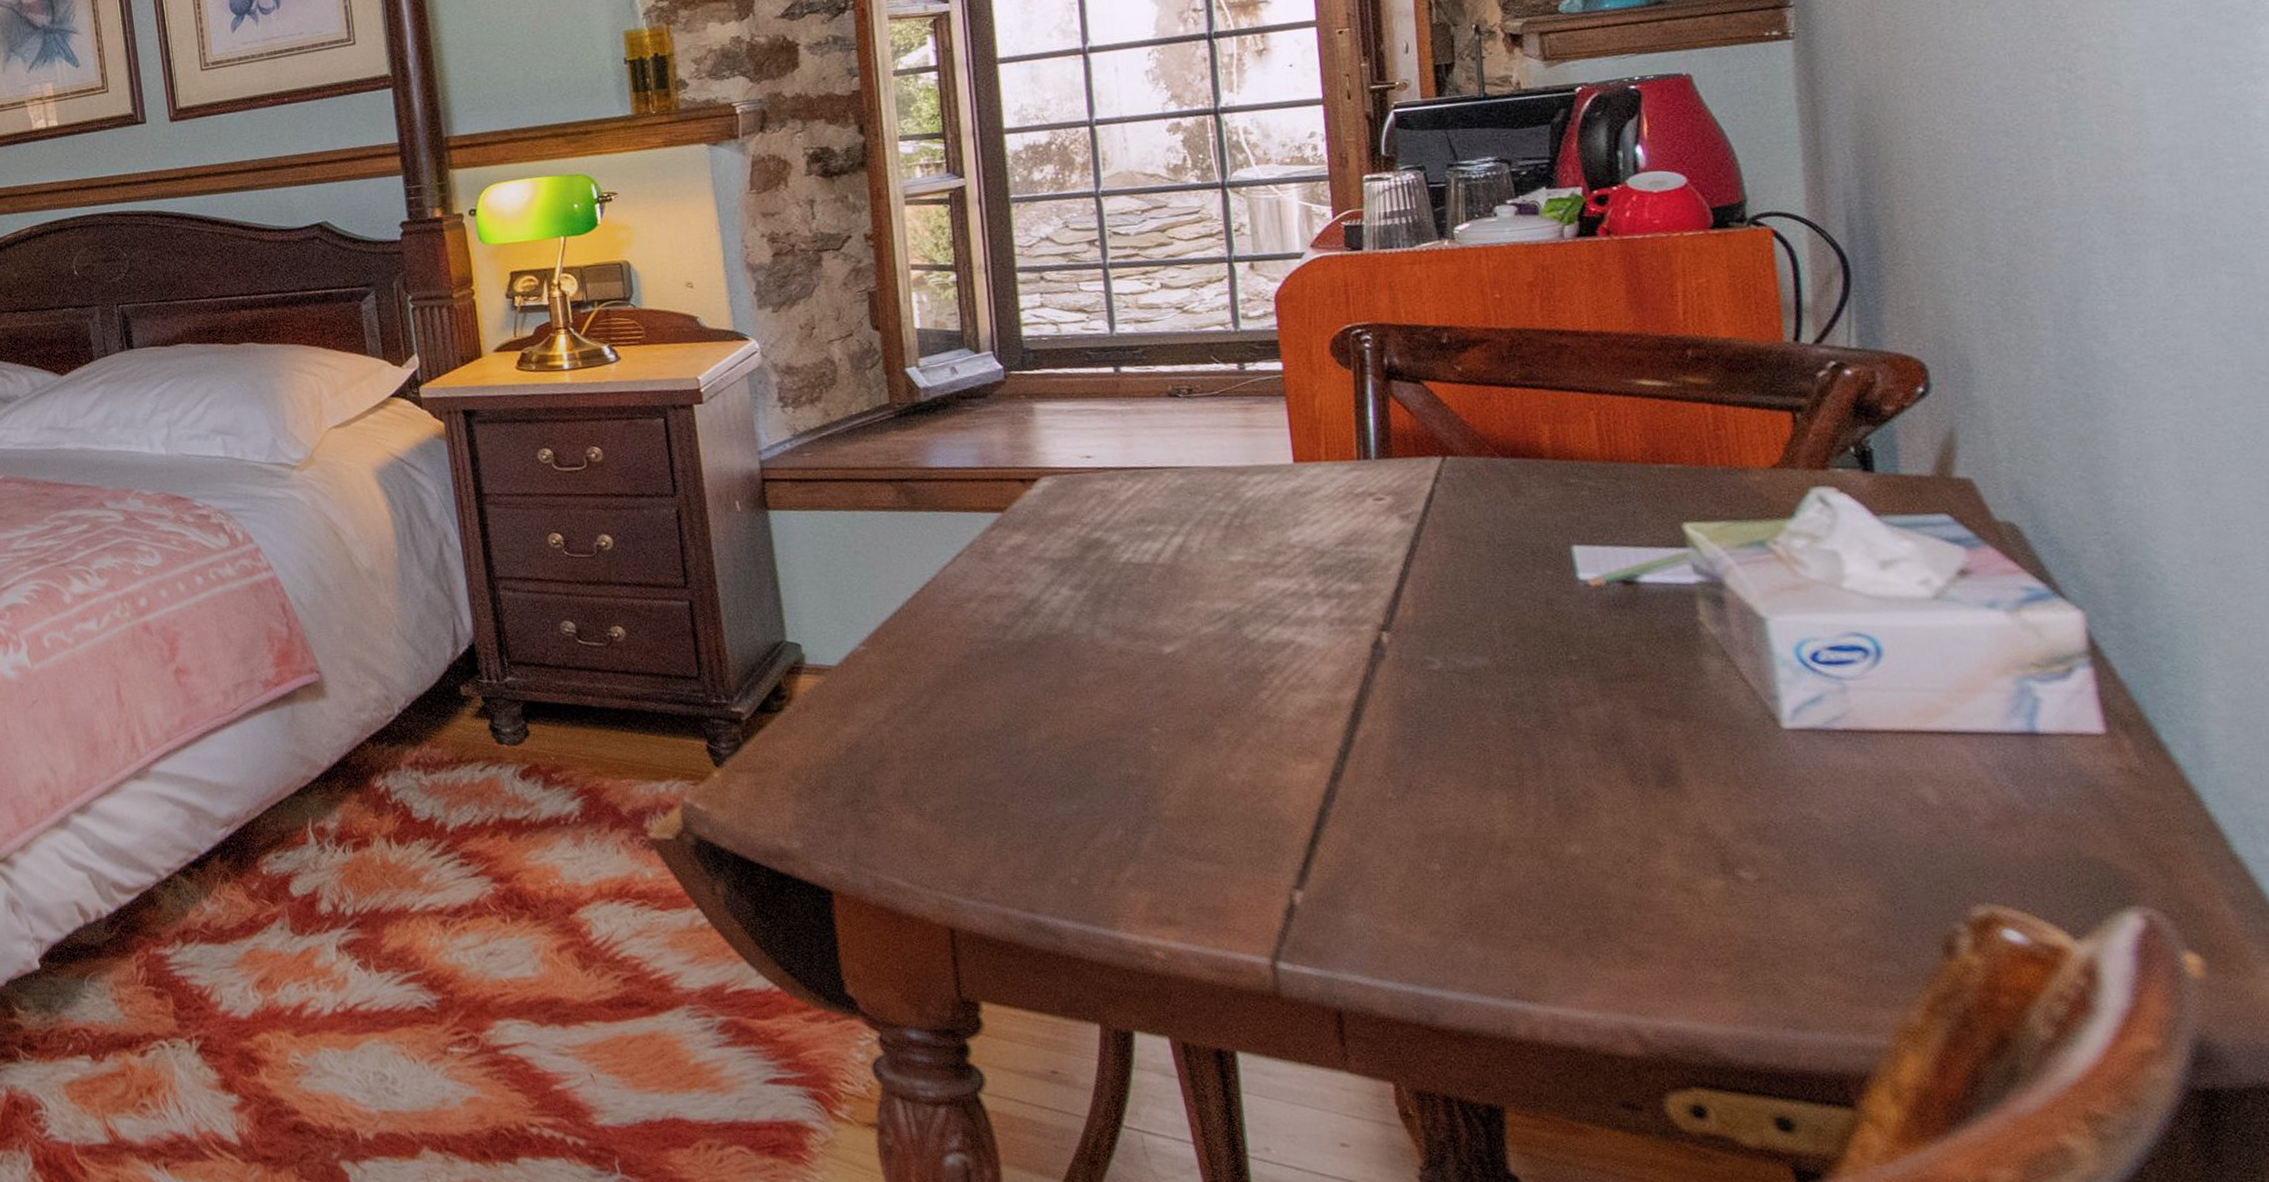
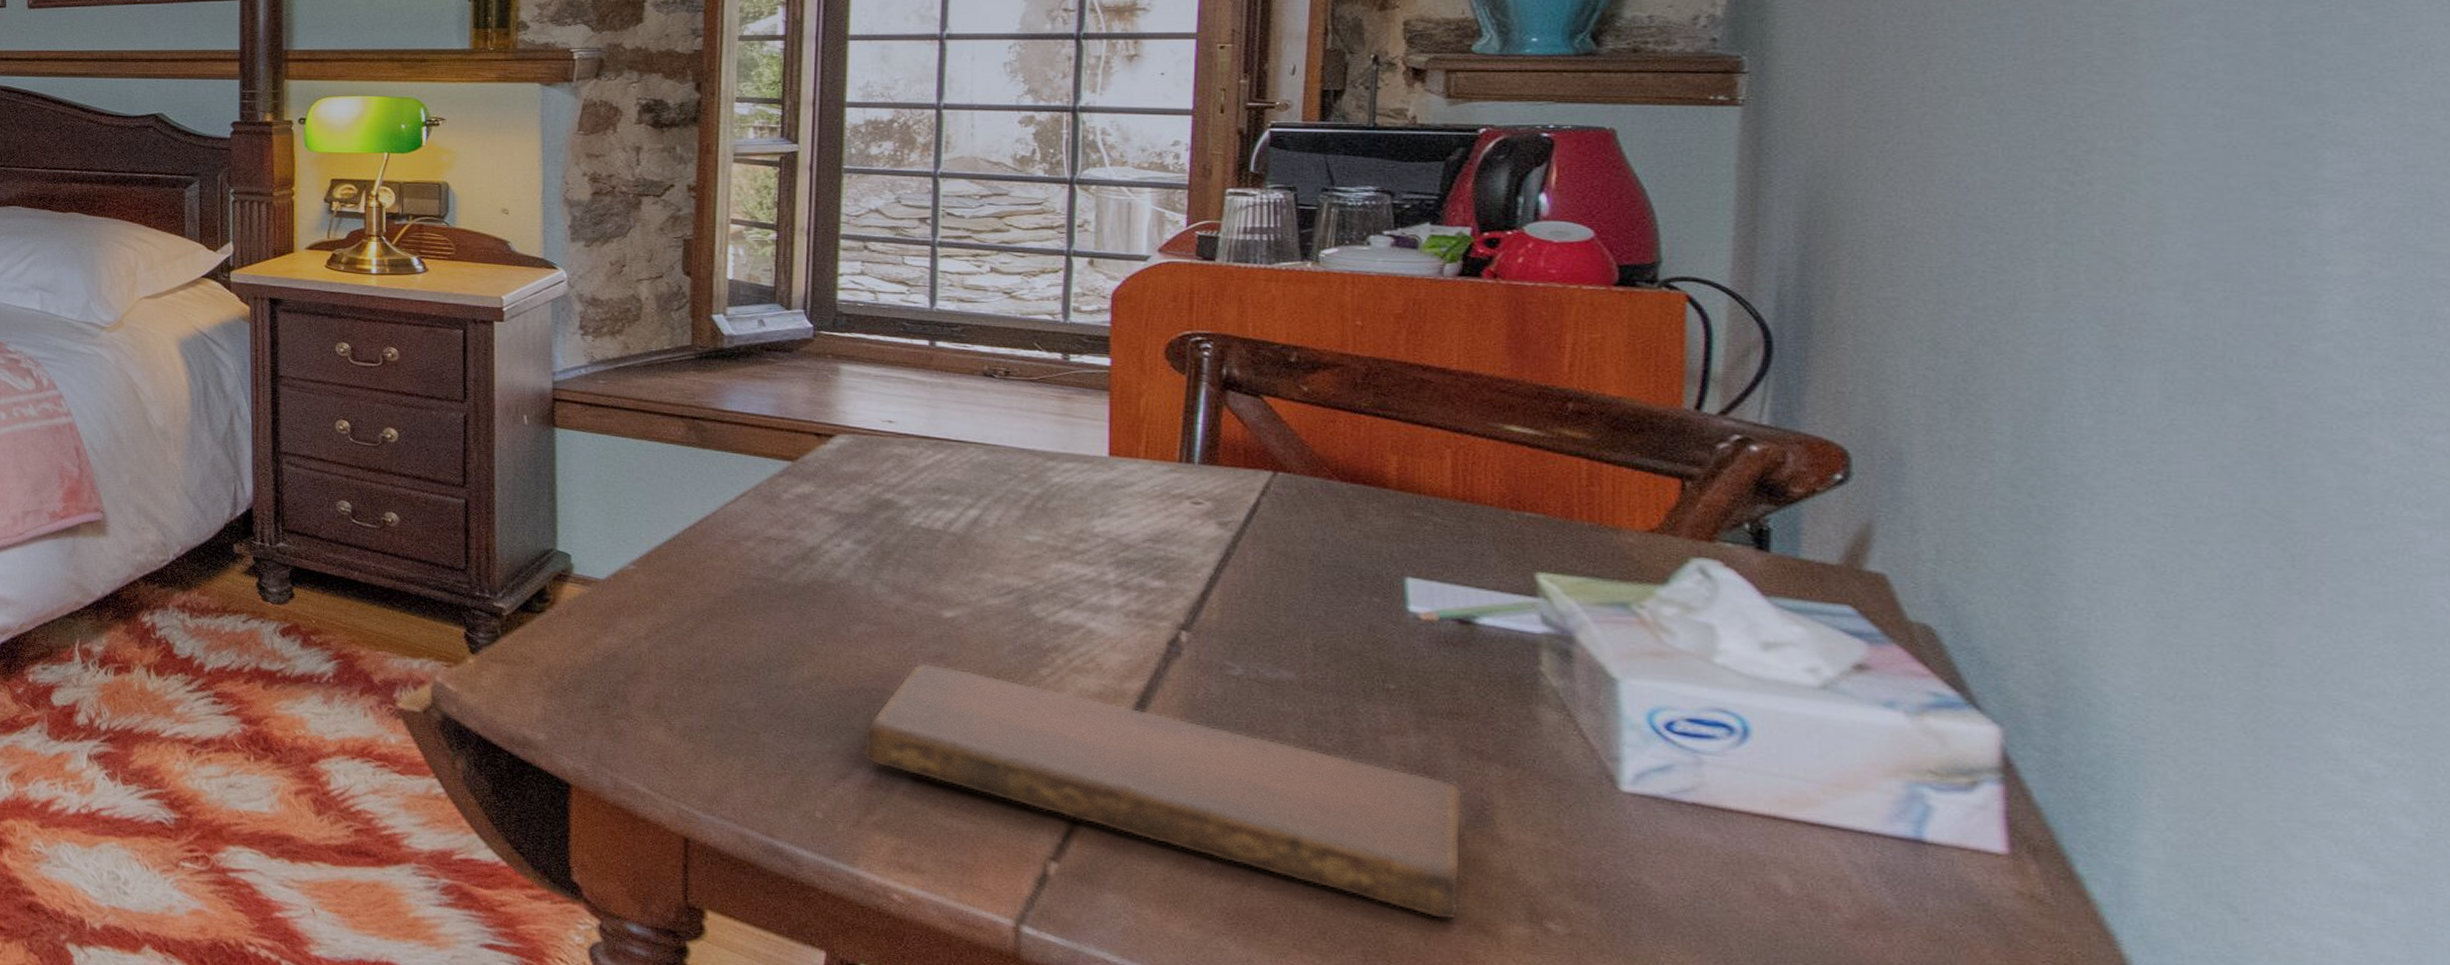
notebook: none [1104,703,1663,886] -> present [862,662,1463,921]

